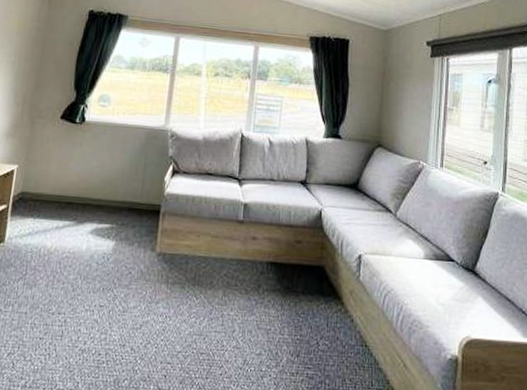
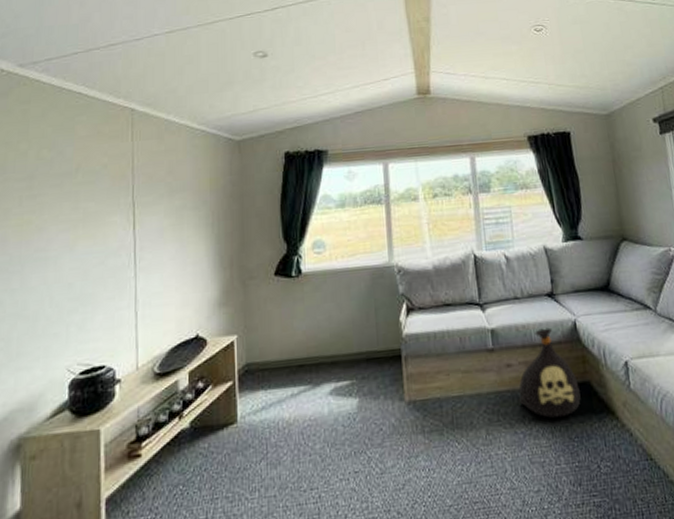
bag: none [257,211,314,293] -> present [518,327,581,418]

